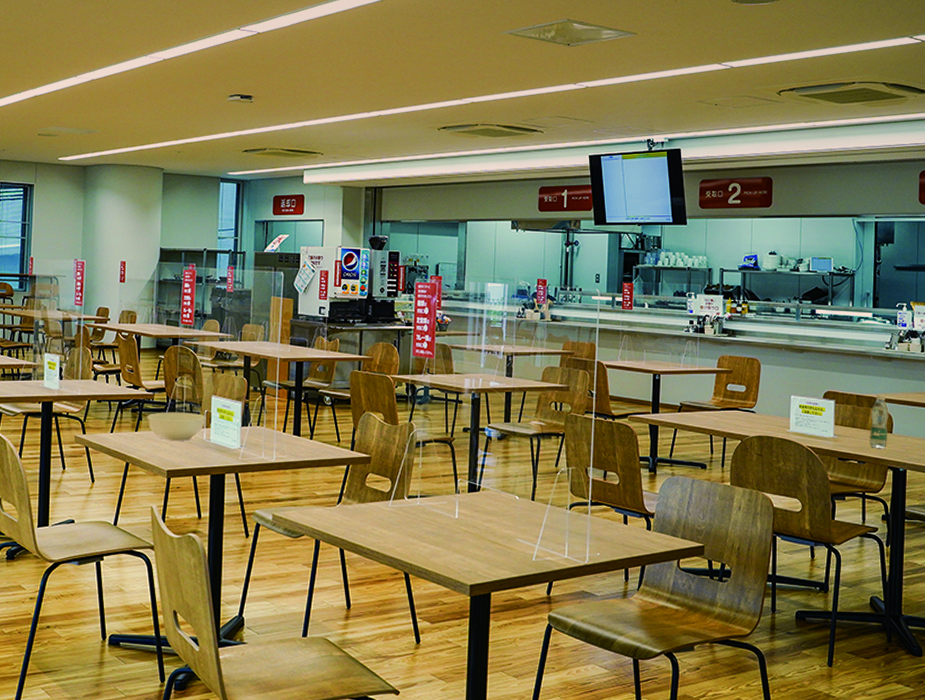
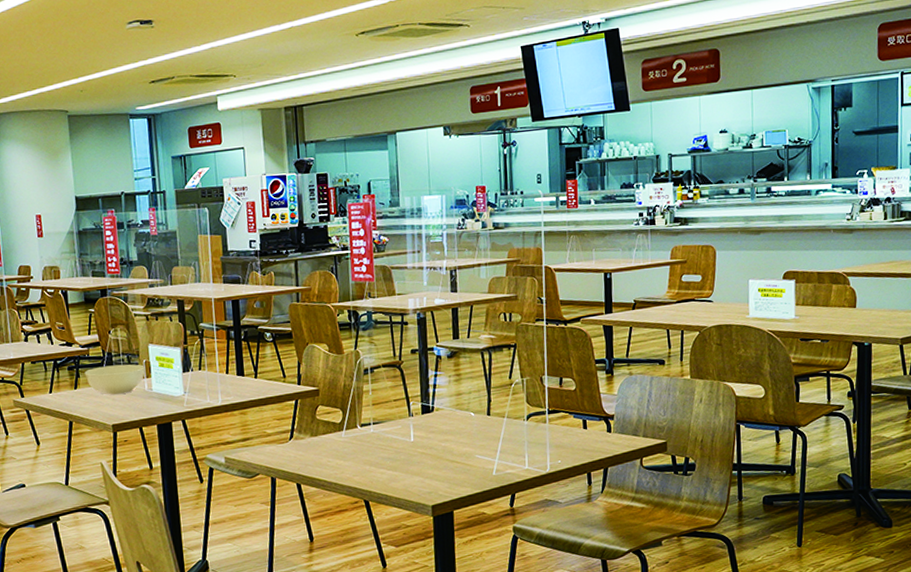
bottle: present [869,394,889,448] -> none [832,268,852,325]

